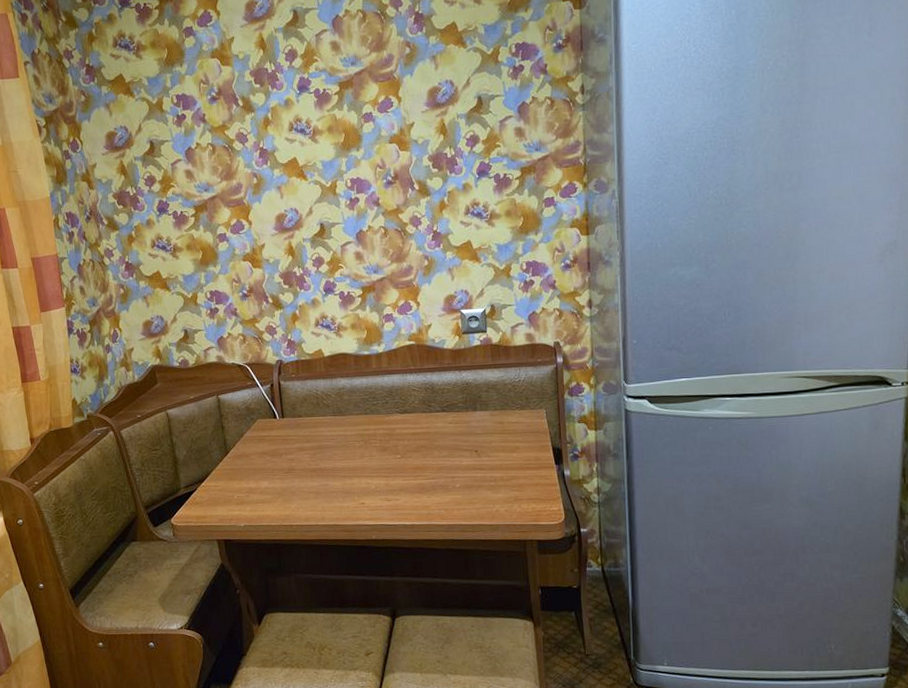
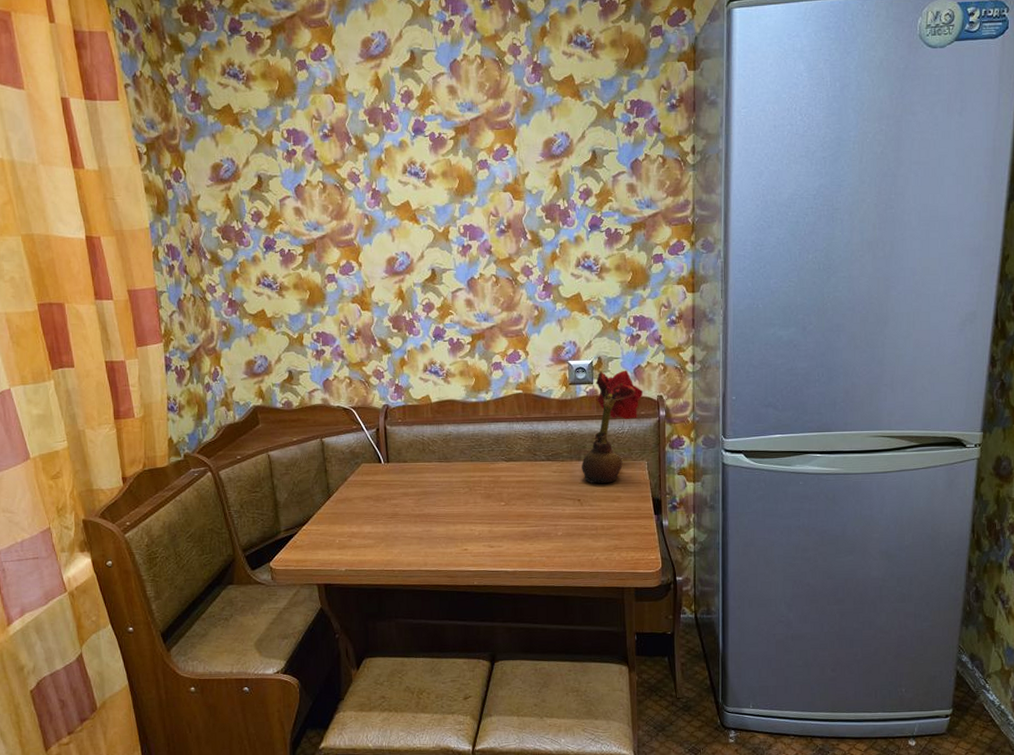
flower: none [478,317,539,434] -> present [582,370,644,483]

